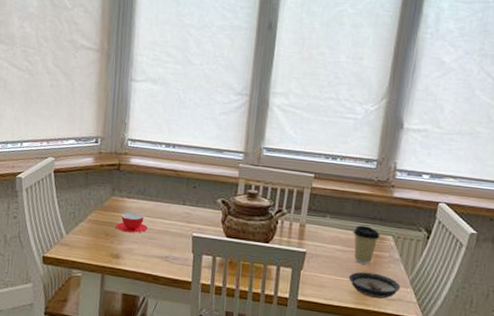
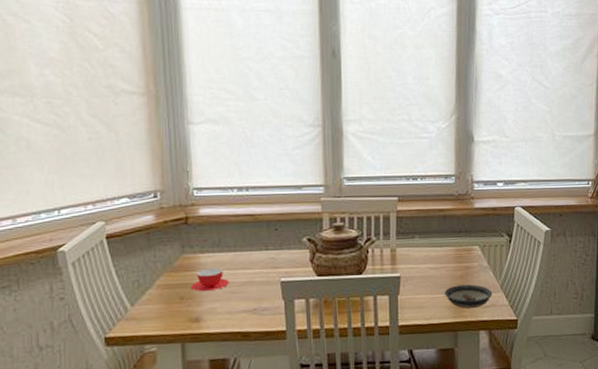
coffee cup: present [353,225,380,265] -> none [442,240,468,278]

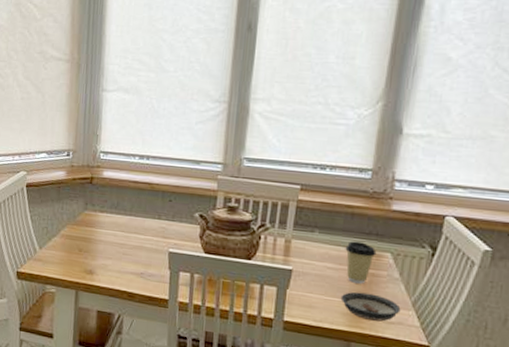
teacup: present [191,268,229,291] -> none [89,227,122,249]
coffee cup: none [442,240,468,278] -> present [345,241,377,284]

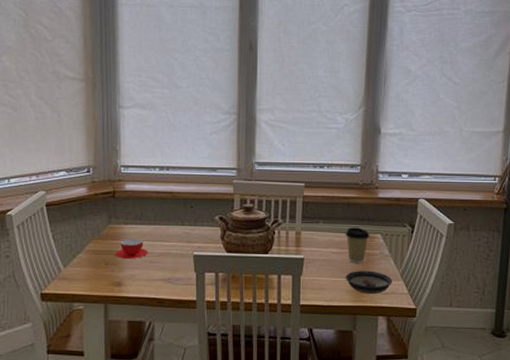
teacup: none [89,227,122,249] -> present [115,239,148,258]

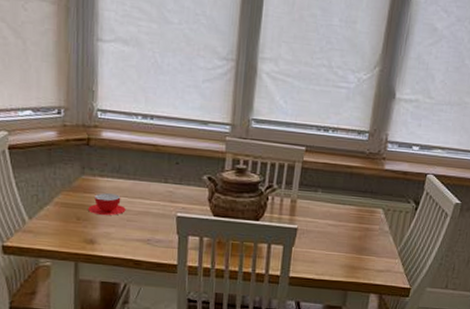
coffee cup: present [345,227,370,263] -> none [344,199,371,238]
saucer: present [345,270,392,294] -> none [339,245,389,271]

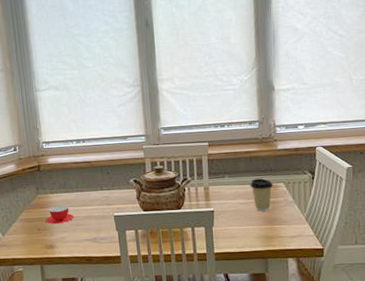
coffee cup: none [344,199,371,238] -> present [250,178,273,212]

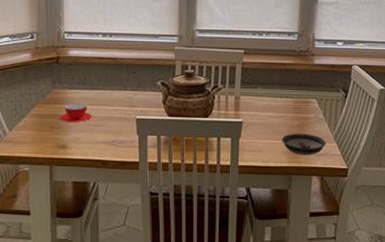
coffee cup: present [250,178,273,212] -> none [282,92,306,126]
saucer: none [253,217,299,238] -> present [281,133,326,155]

